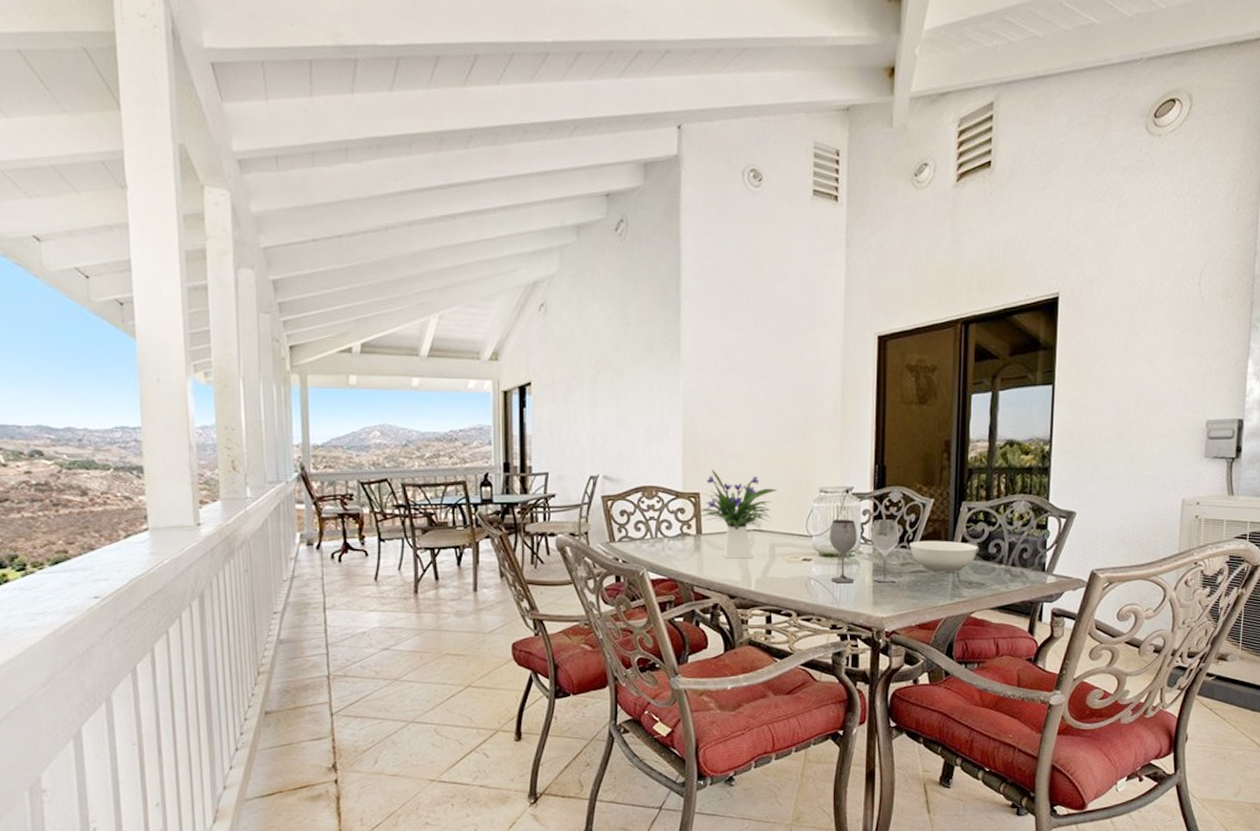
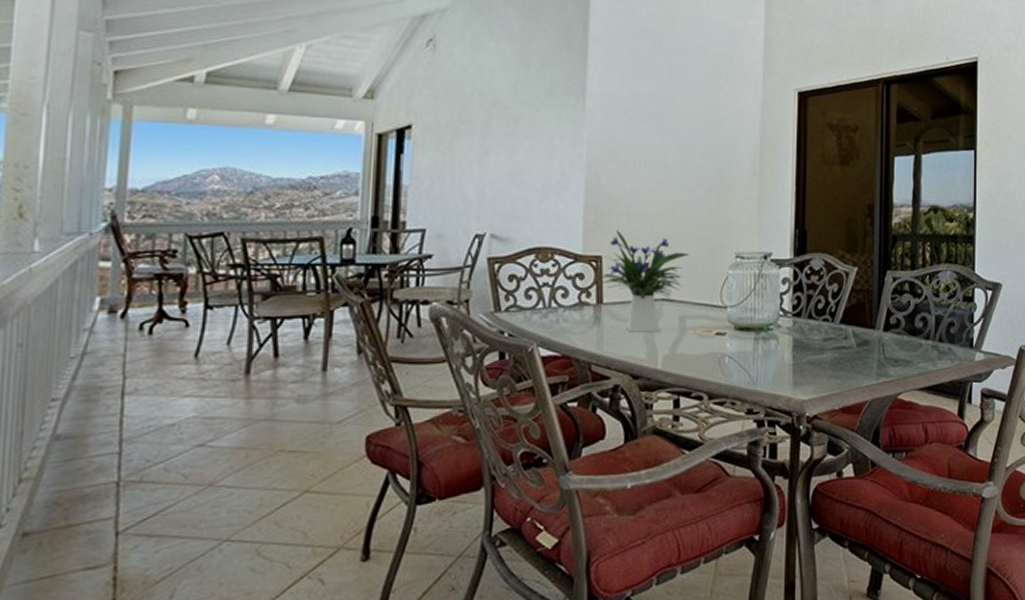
wineglass: present [830,520,900,584] -> none [746,289,821,361]
bowl: present [909,540,978,572] -> none [832,313,904,349]

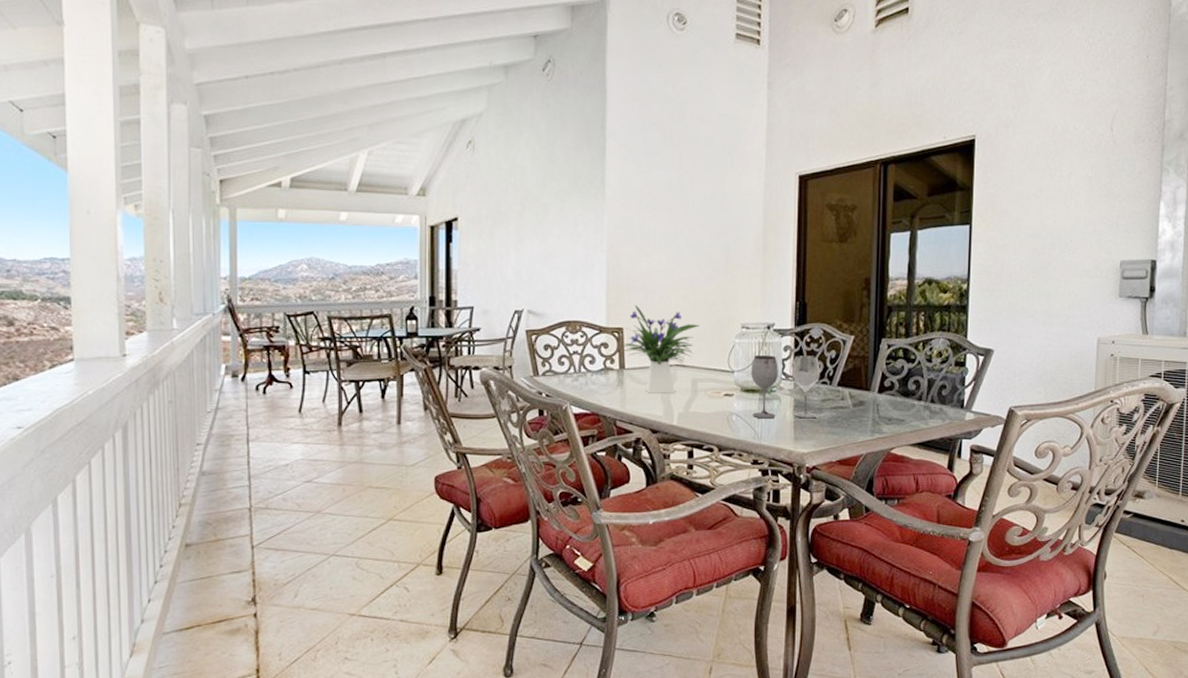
wineglass: none [746,289,821,361] -> present [751,356,820,419]

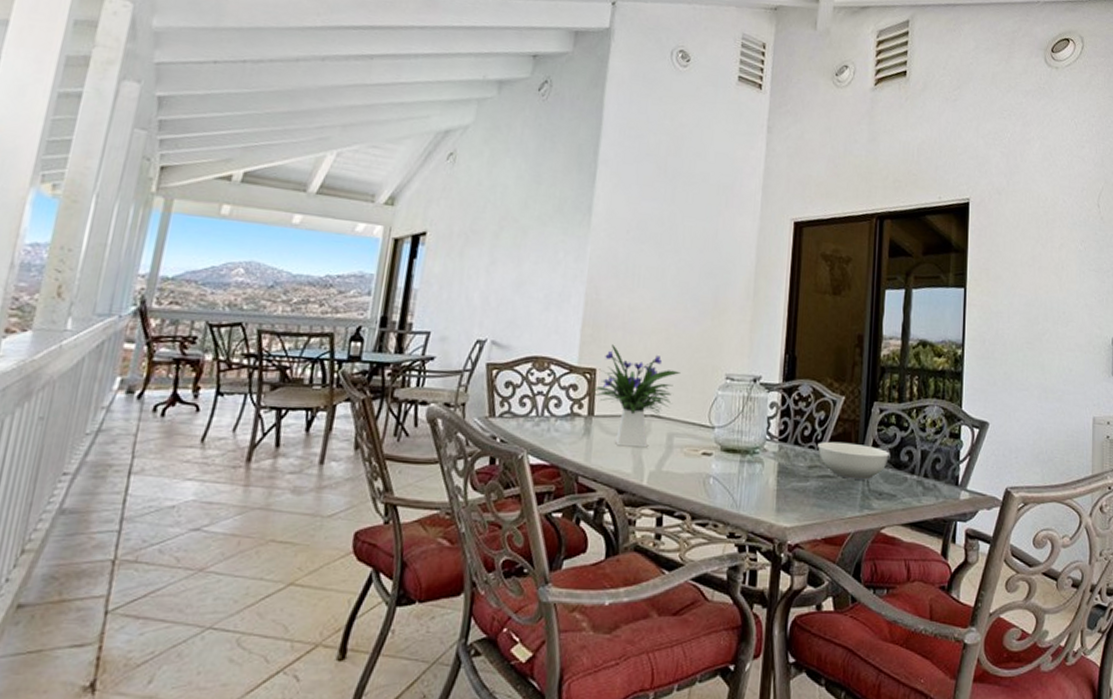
wineglass: present [751,356,820,419] -> none [731,411,808,488]
bowl: none [830,376,897,408] -> present [818,441,889,480]

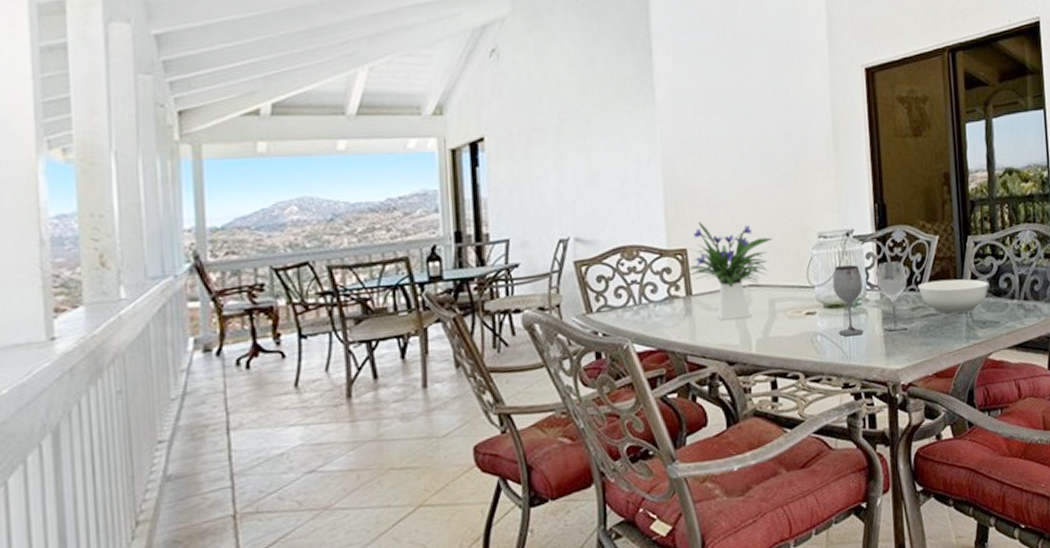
wineglass: none [731,411,808,488] -> present [833,261,909,337]

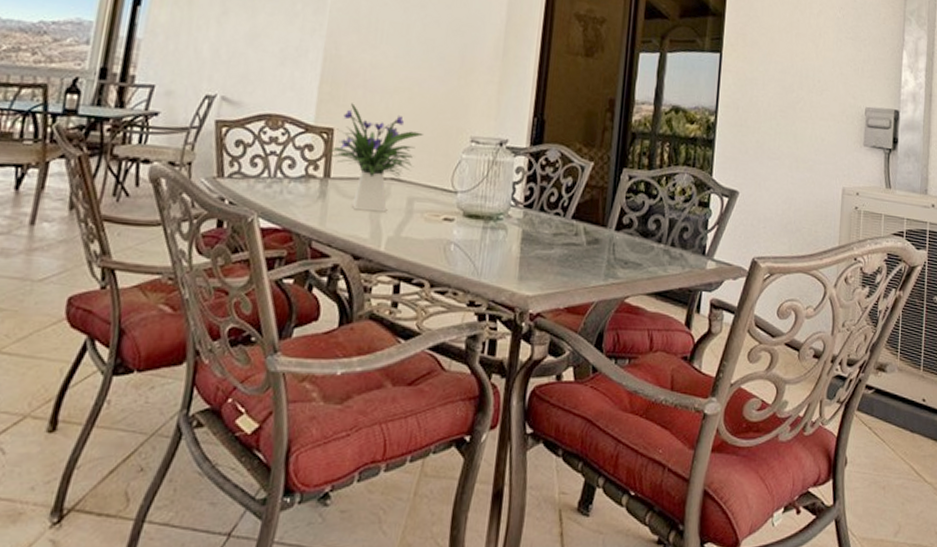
wineglass: present [833,261,909,337] -> none [473,175,555,256]
bowl: present [918,279,988,314] -> none [564,208,637,249]

